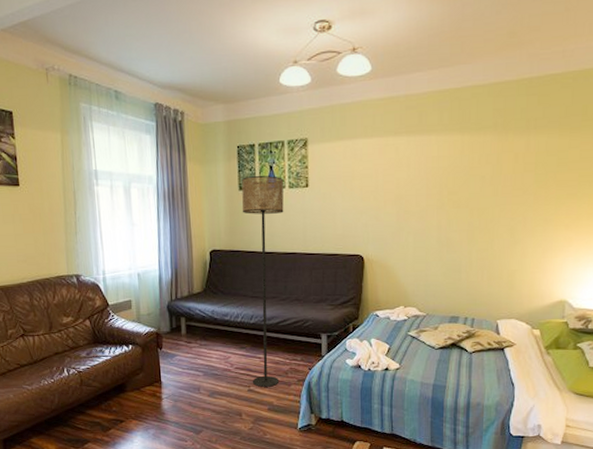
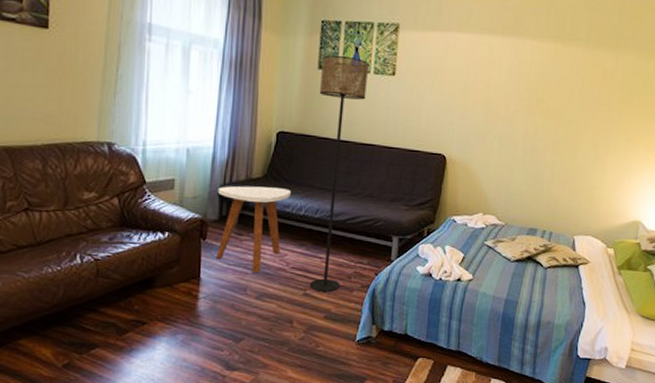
side table: none [166,299,228,375] -> present [216,186,291,274]

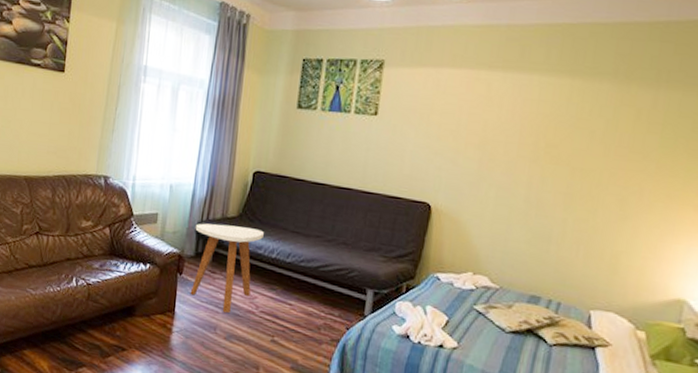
floor lamp: present [309,55,368,292] -> none [277,94,349,342]

